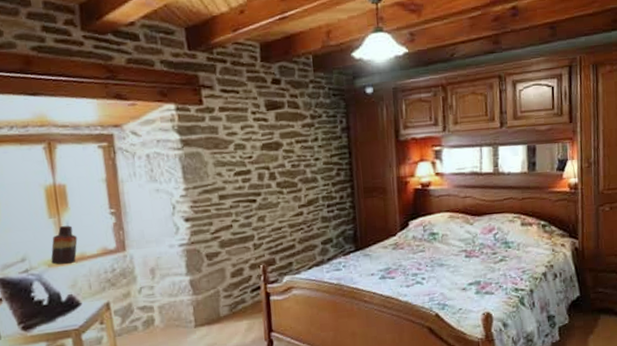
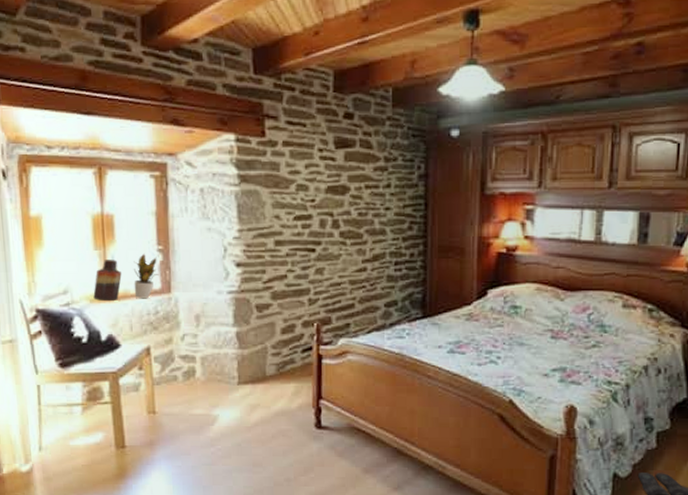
potted plant: none [88,218,113,259] -> present [134,254,159,299]

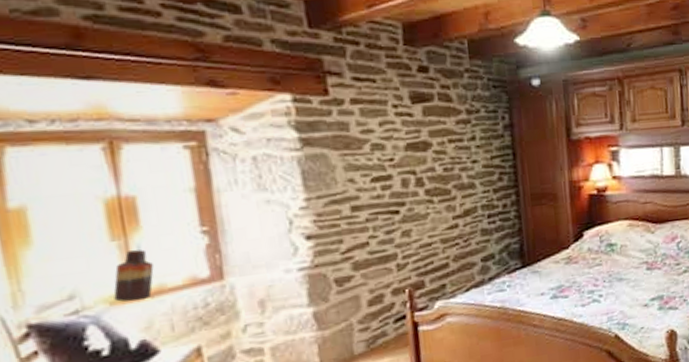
potted plant: present [134,254,159,299] -> none [169,239,206,292]

